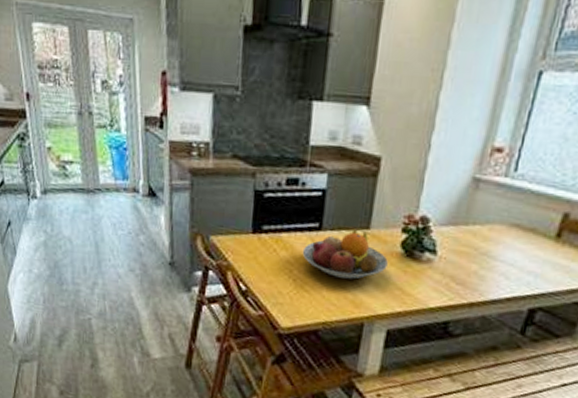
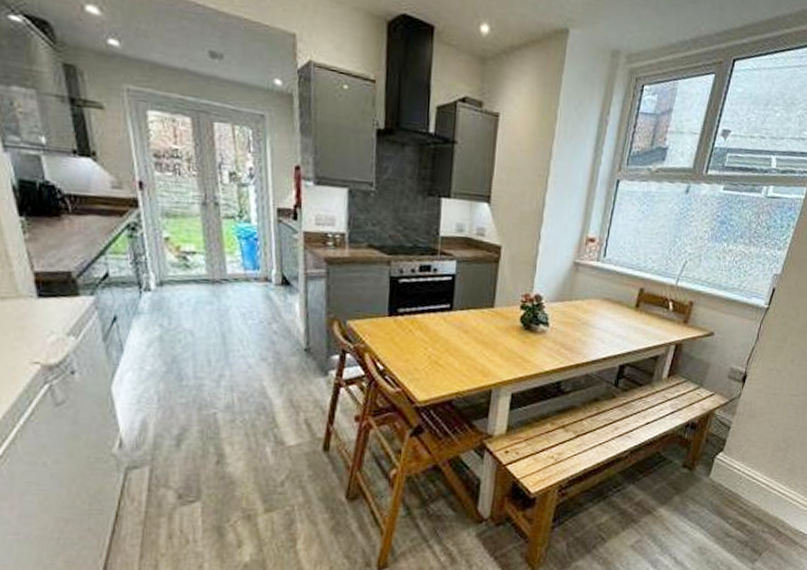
fruit bowl: present [302,227,388,279] -> none [435,306,510,352]

